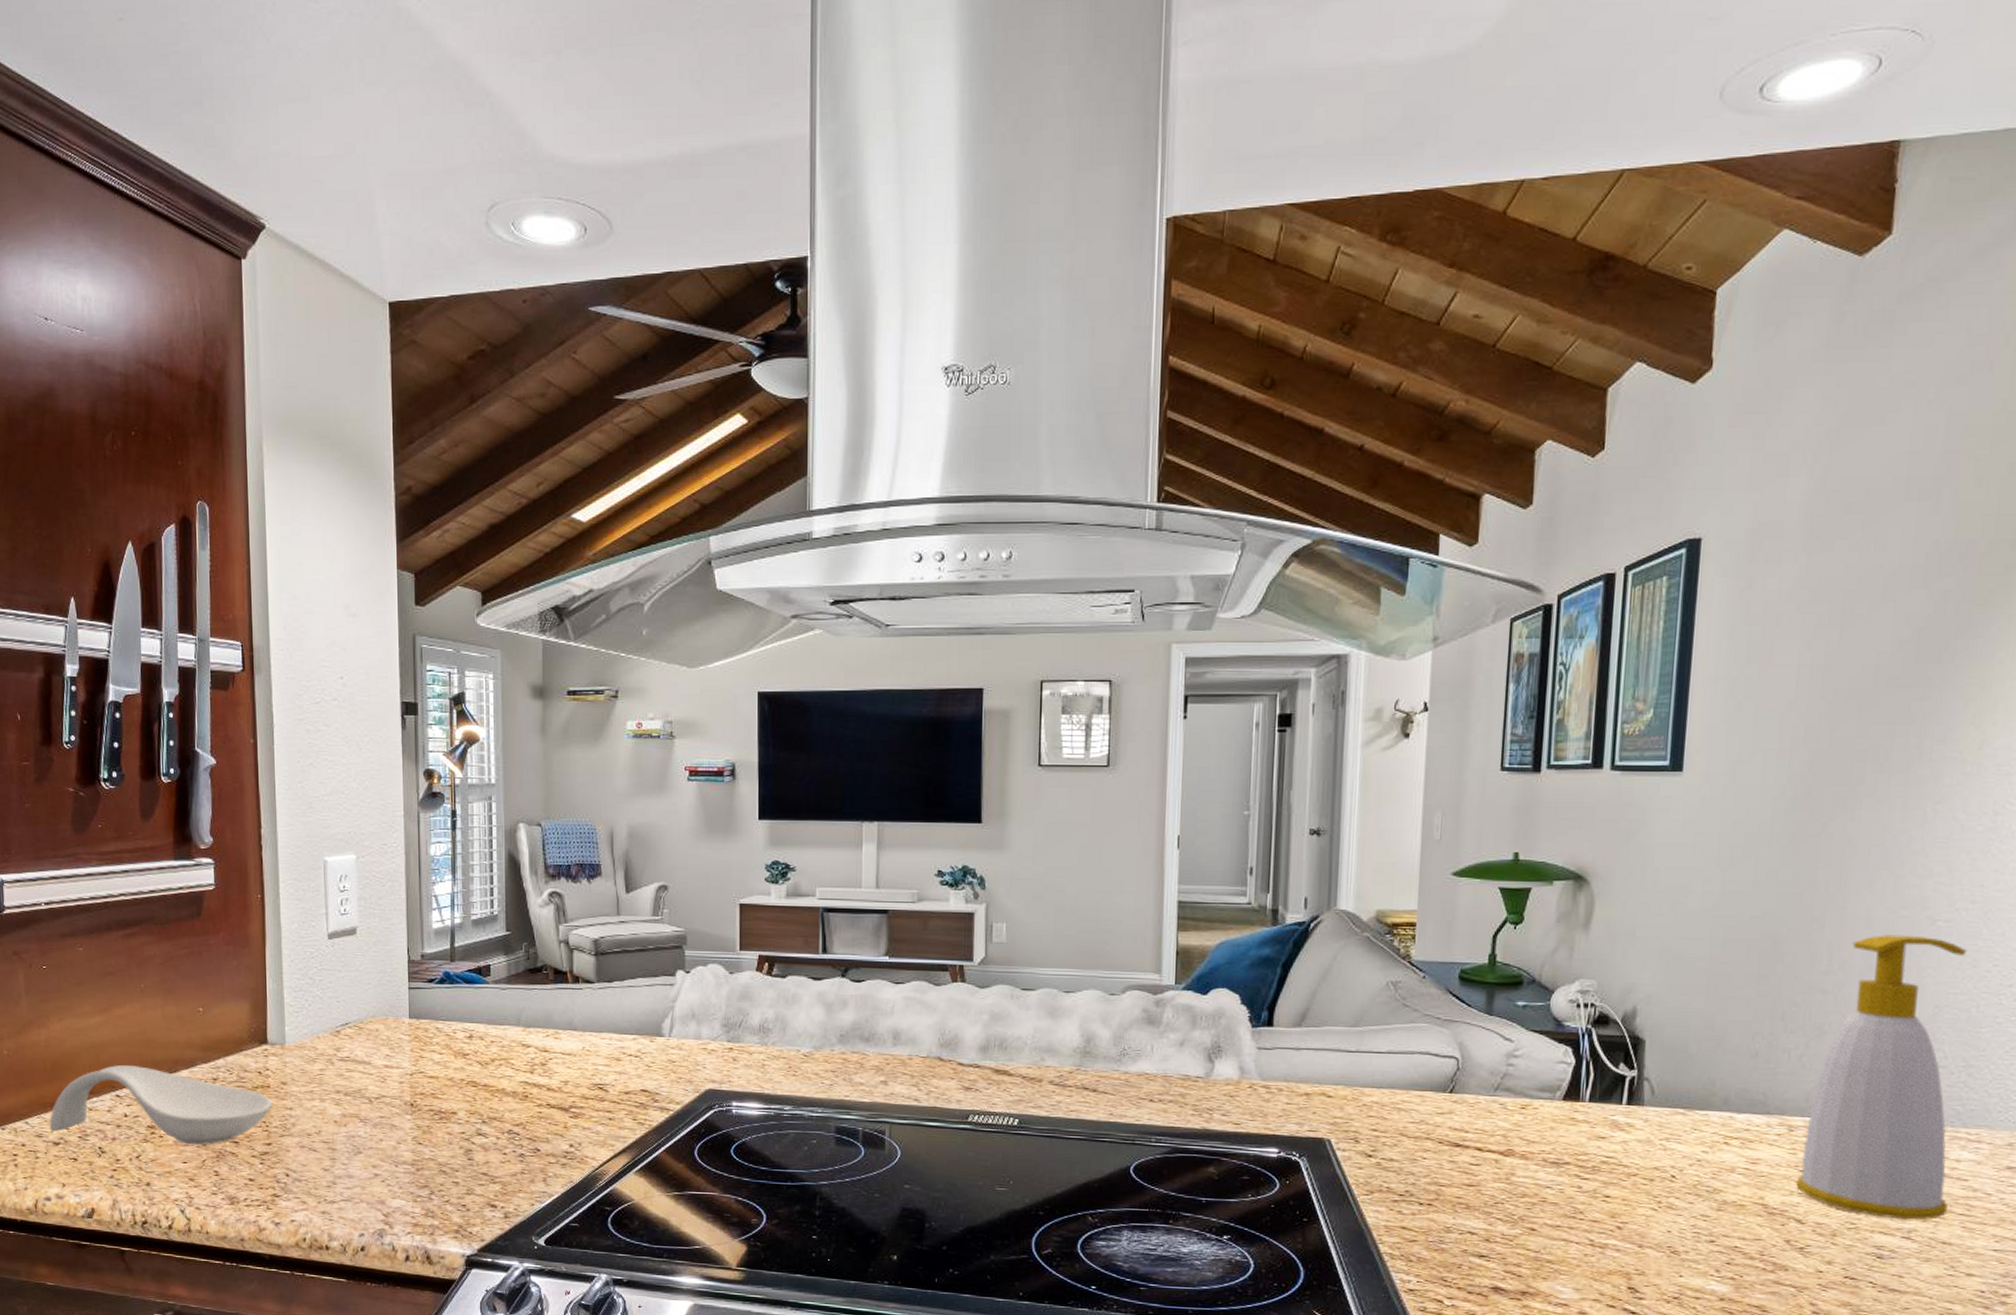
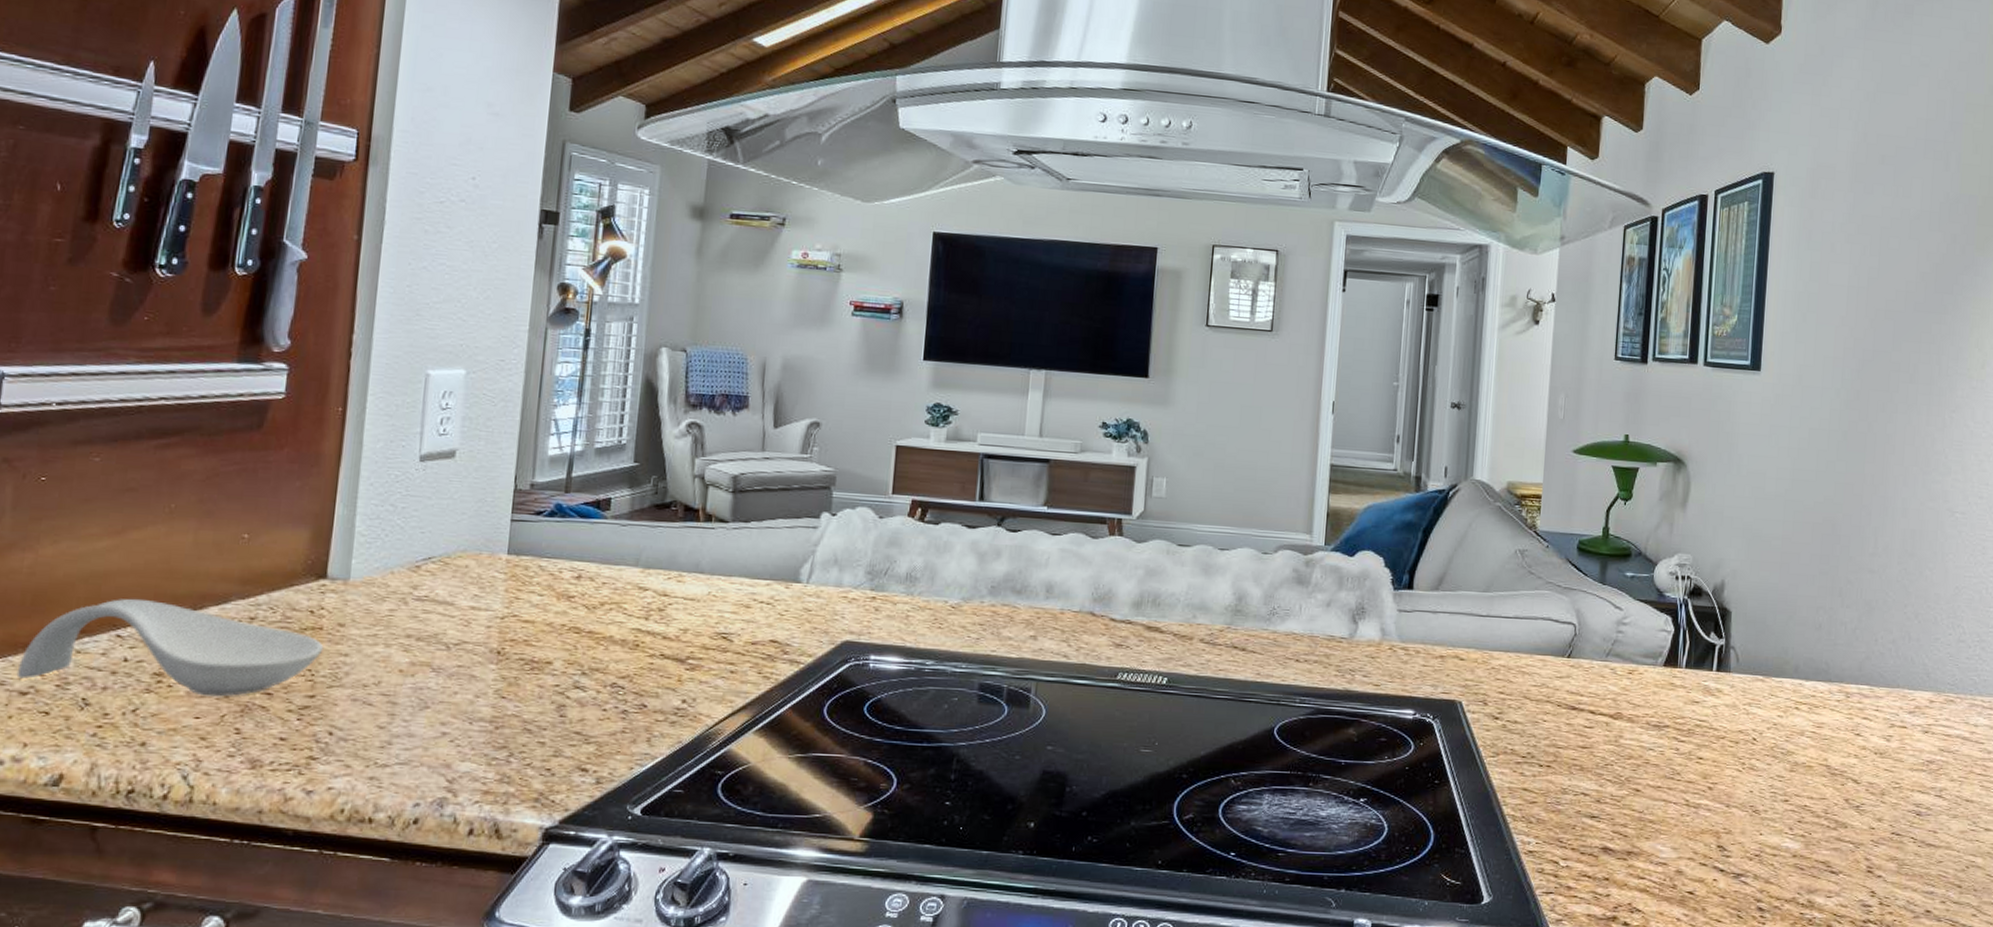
soap bottle: present [1796,934,1968,1220] -> none [1853,523,1978,780]

